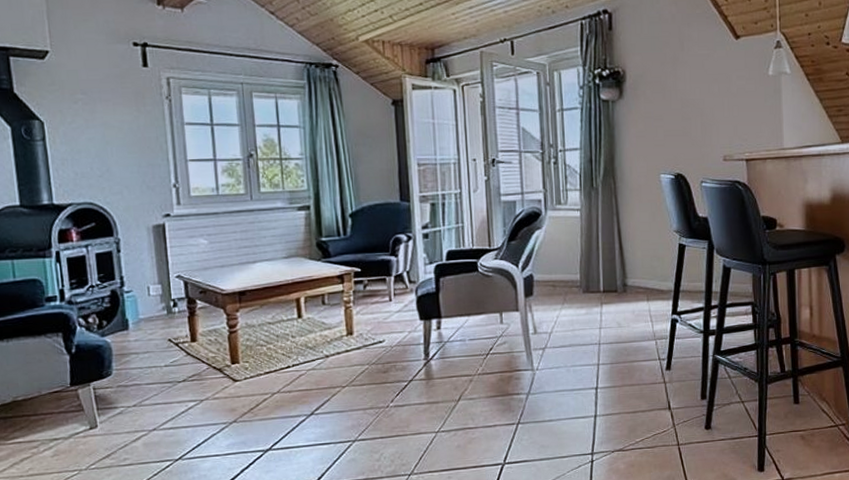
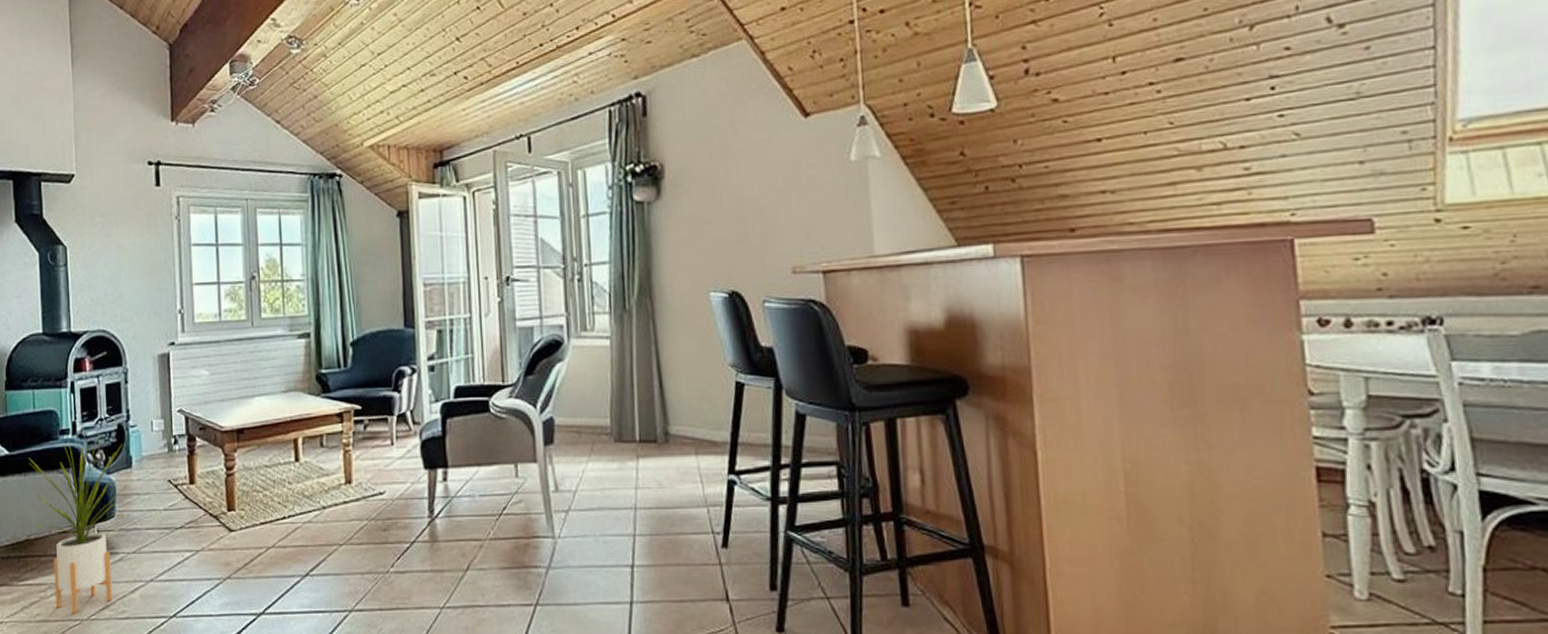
house plant: none [11,299,127,466] -> present [27,432,130,614]

